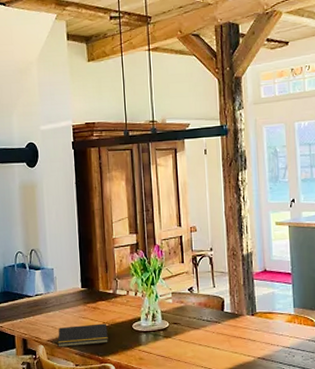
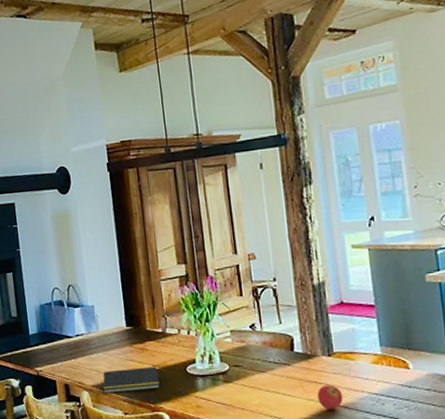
fruit: none [241,340,262,361] -> present [317,385,343,410]

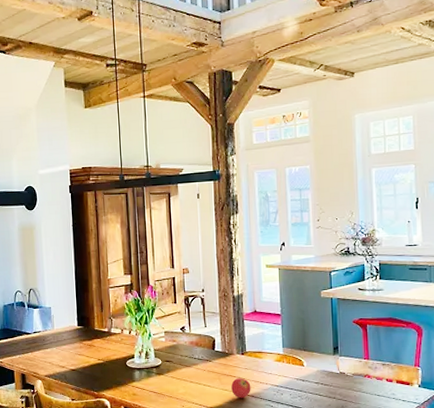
notepad: present [102,366,160,393] -> none [54,360,103,382]

